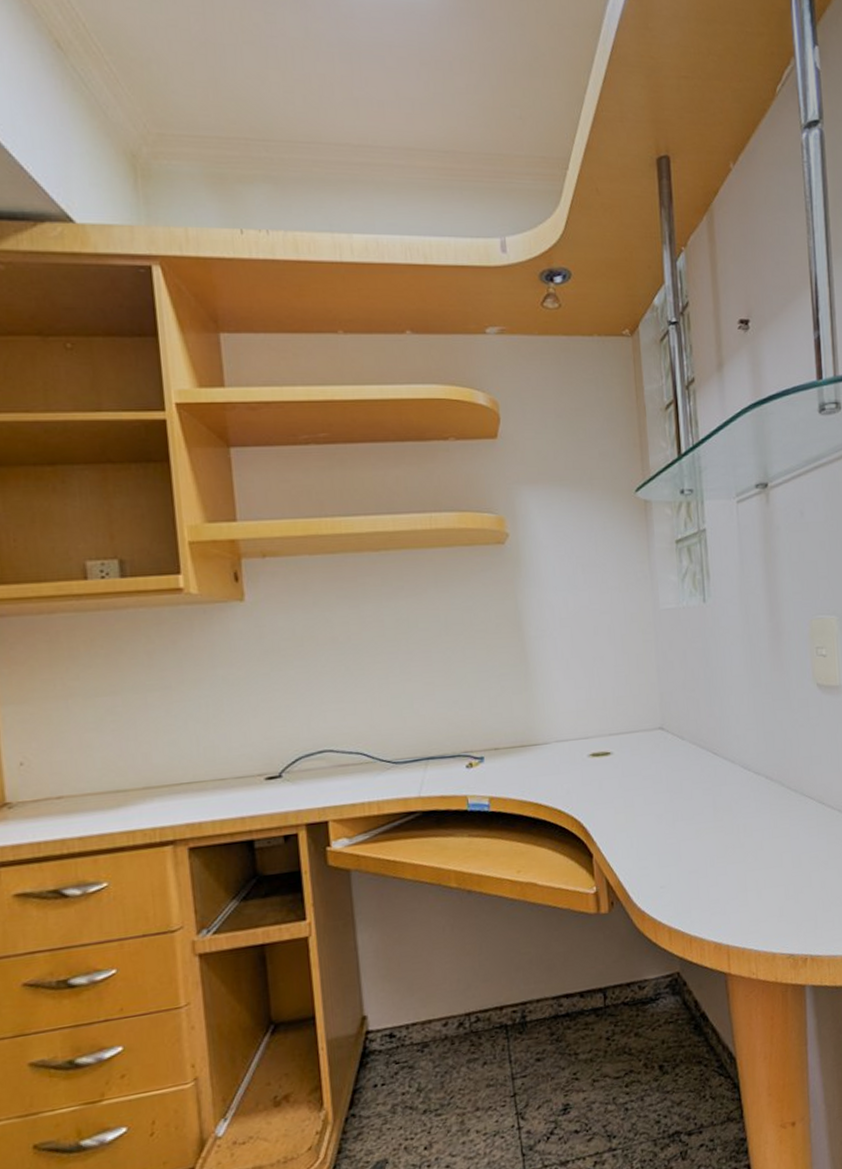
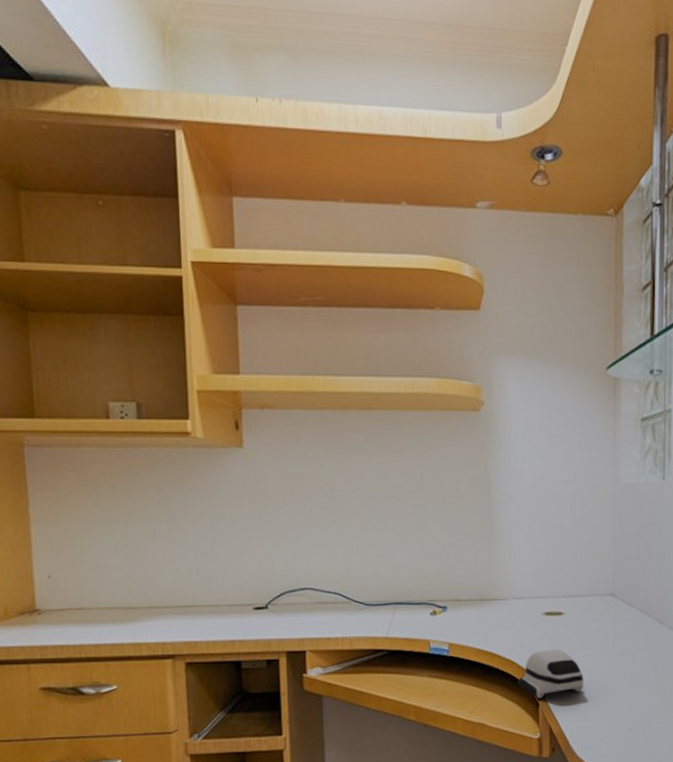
computer mouse: none [567,792,640,849] -> present [517,649,584,698]

